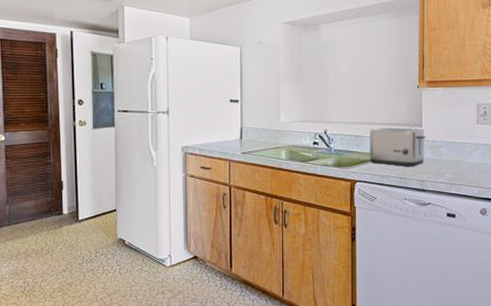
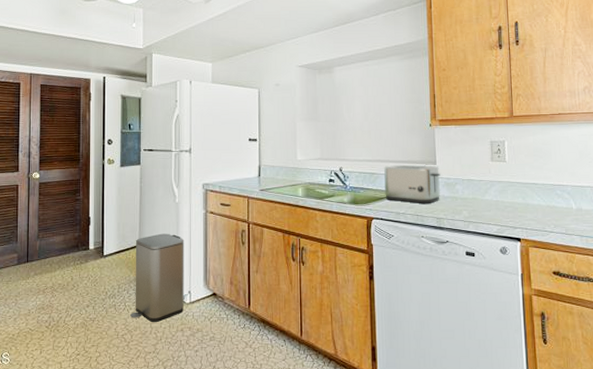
pedal bin: none [109,197,164,285] -> present [130,233,185,322]

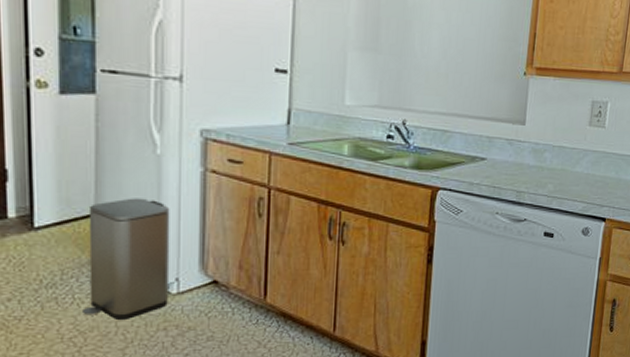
toaster: present [384,164,441,205] -> none [458,121,528,174]

